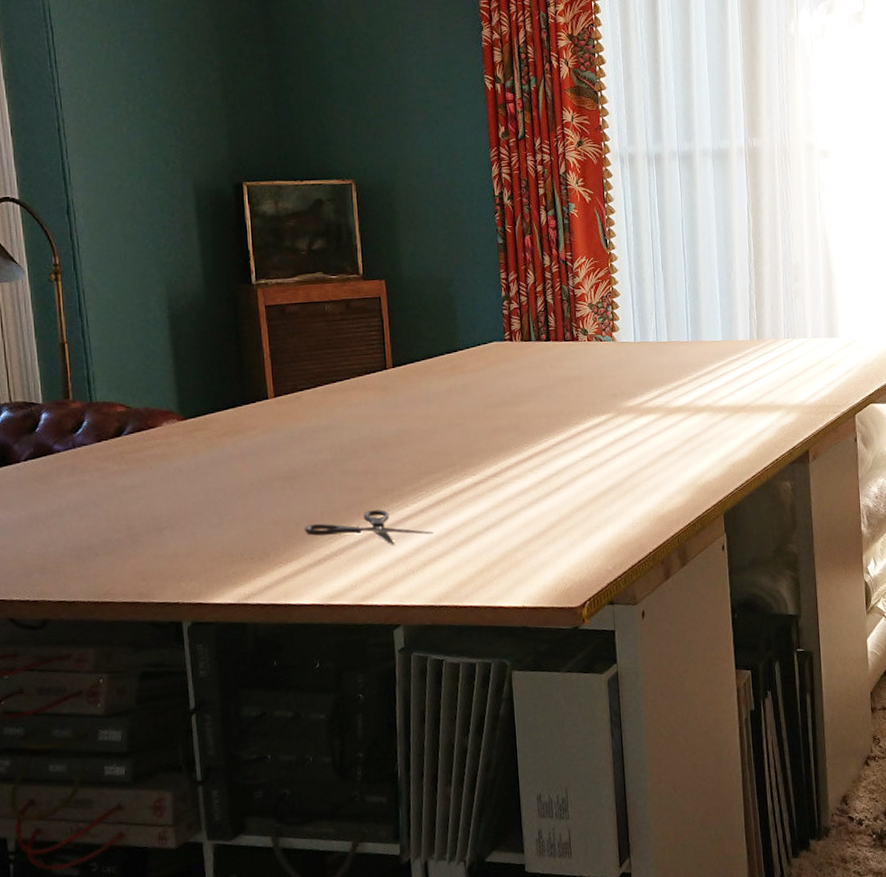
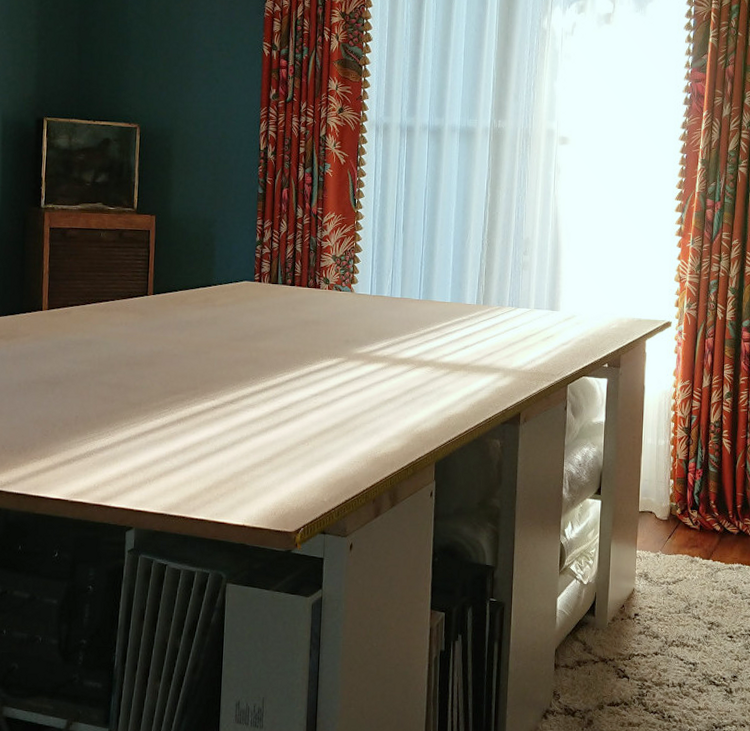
scissors: present [304,510,434,546] -> none [59,420,172,455]

